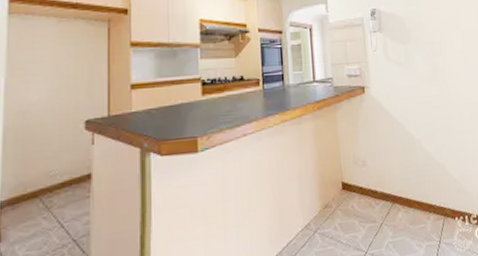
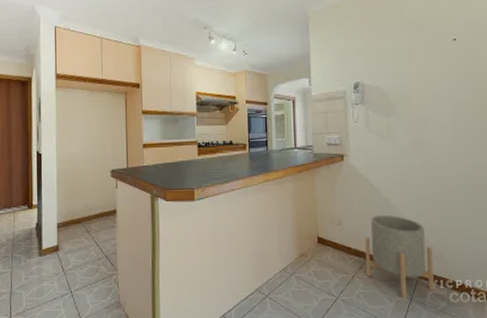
planter: none [390,149,460,243] -> present [364,214,434,299]

